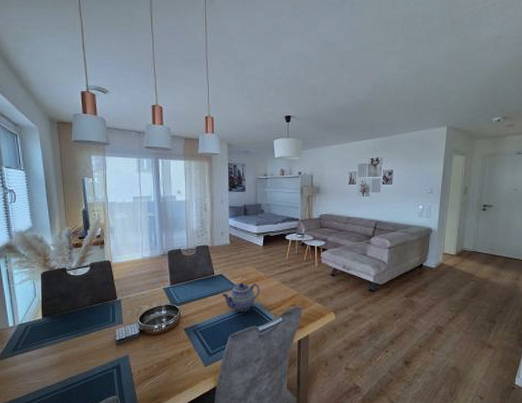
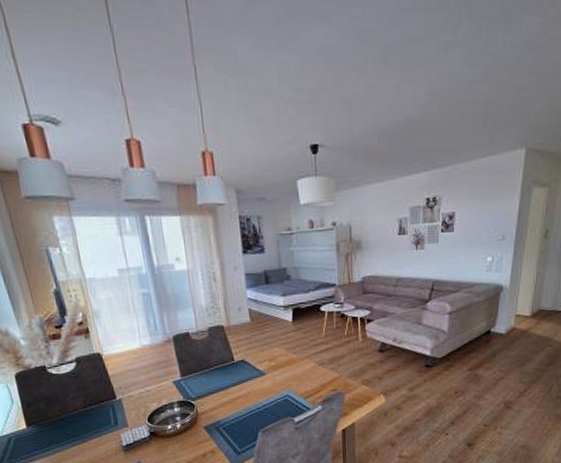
teapot: present [222,282,260,311] -> none [246,367,293,402]

